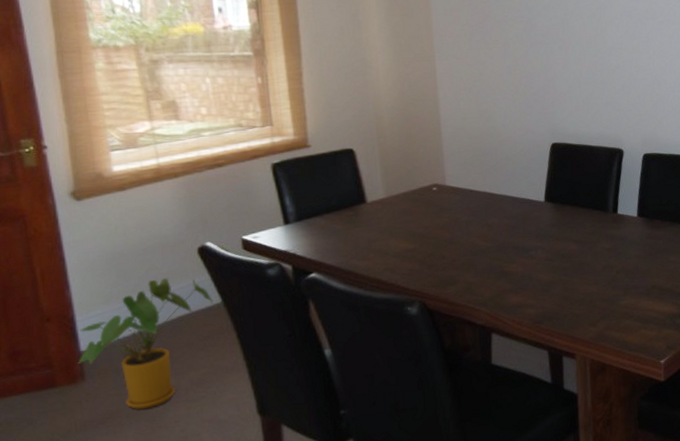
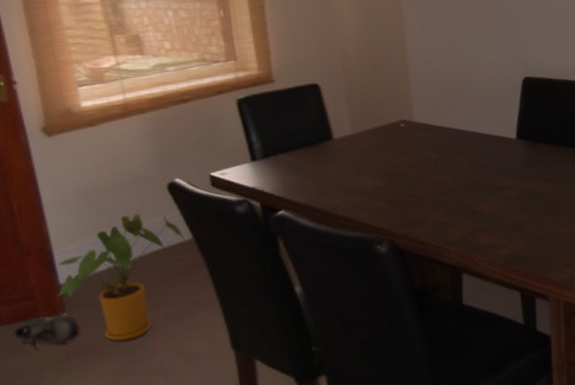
shoe: none [27,381,100,419] -> present [12,313,81,349]

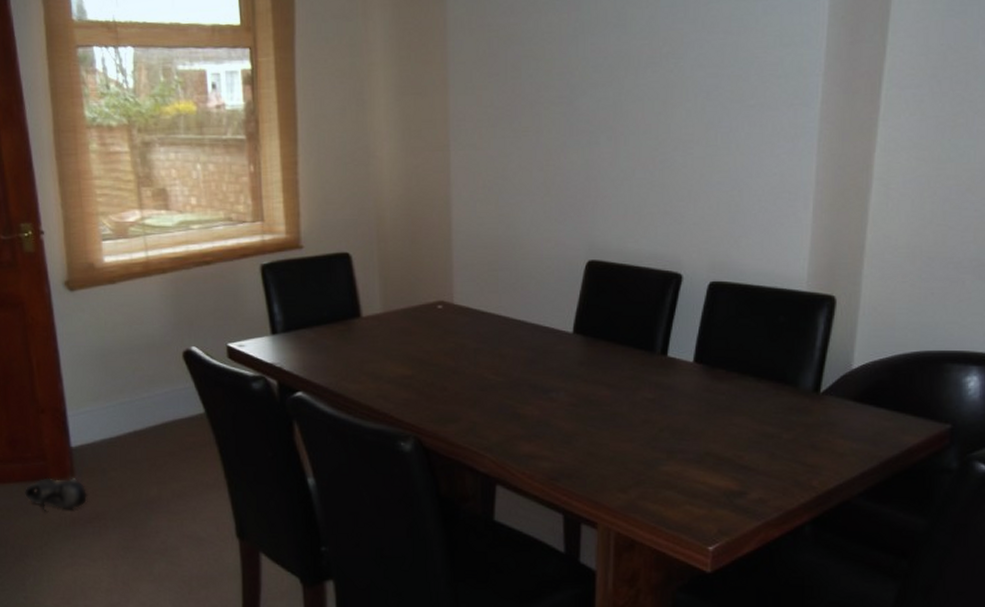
house plant: present [56,214,184,342] -> none [69,381,196,515]

